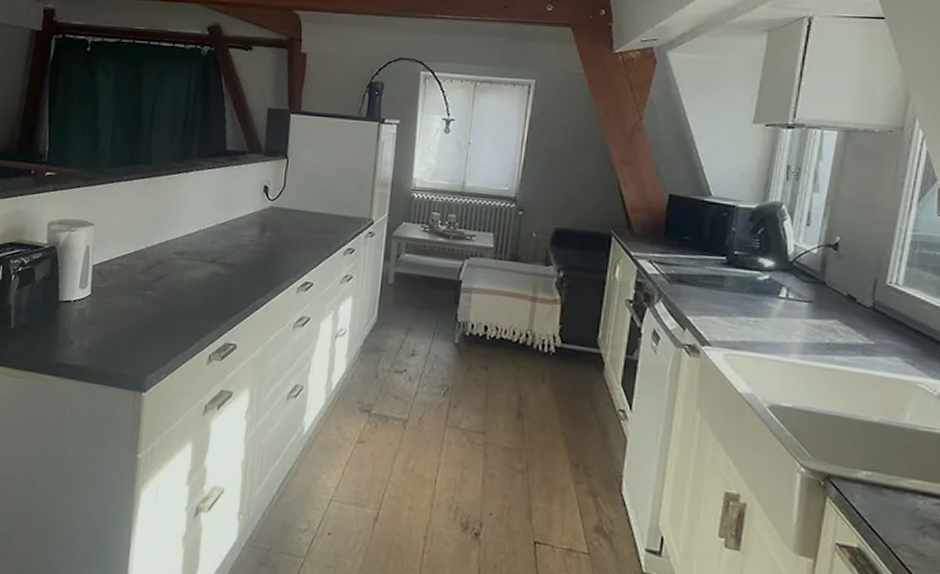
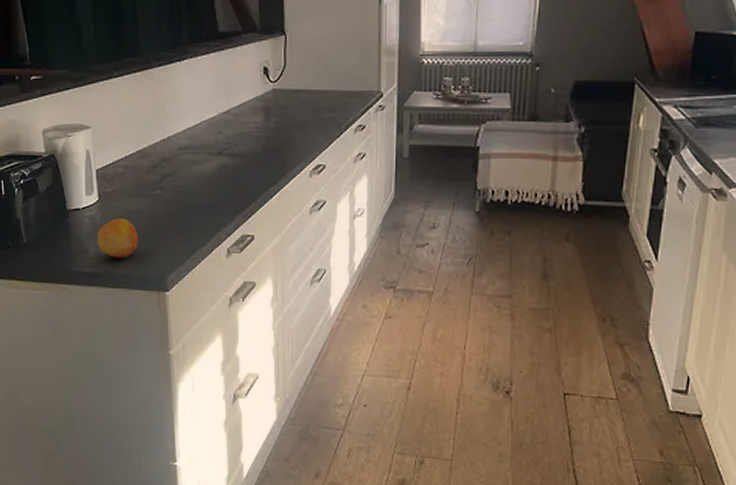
fruit: none [83,313,124,354] -> present [97,218,139,258]

